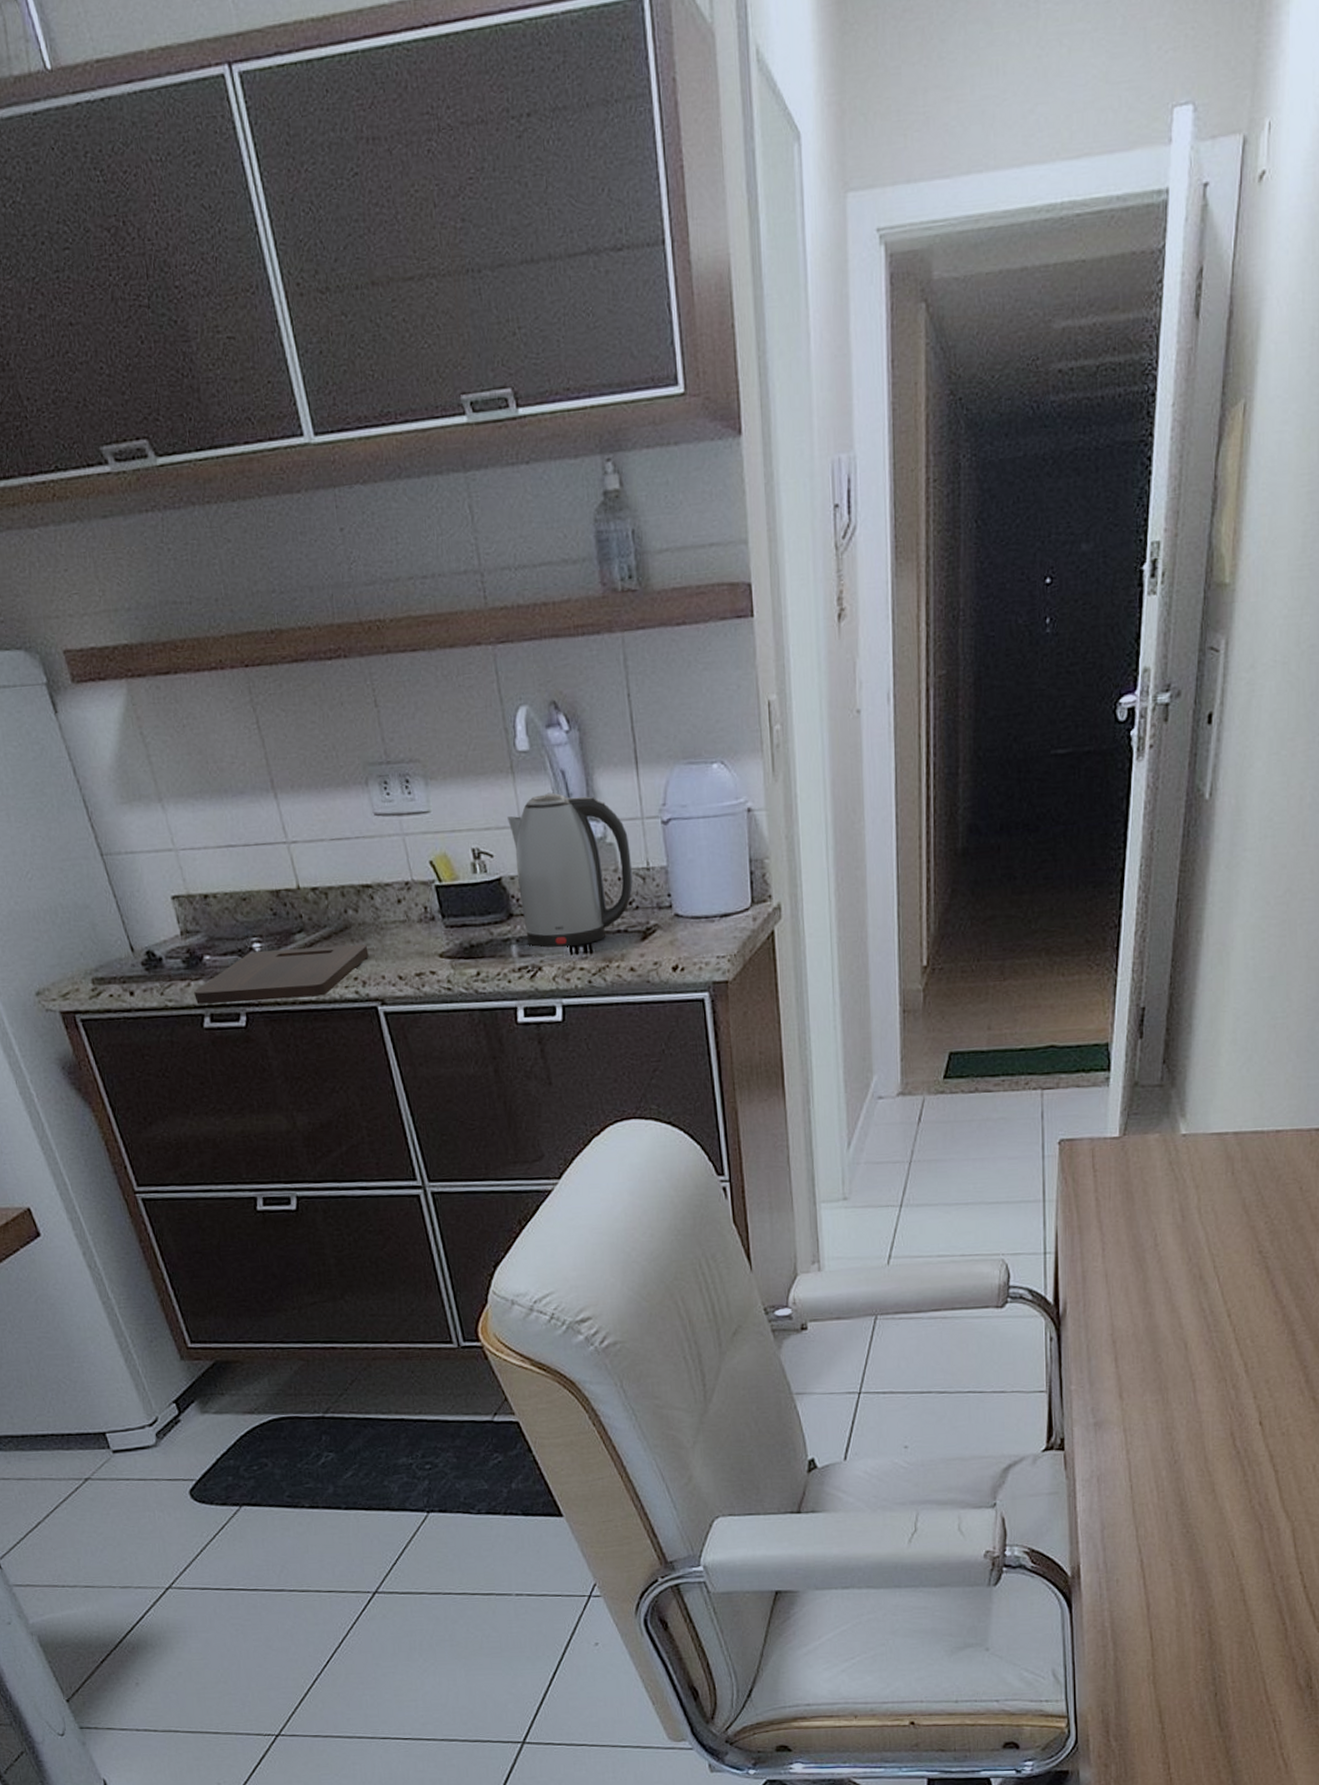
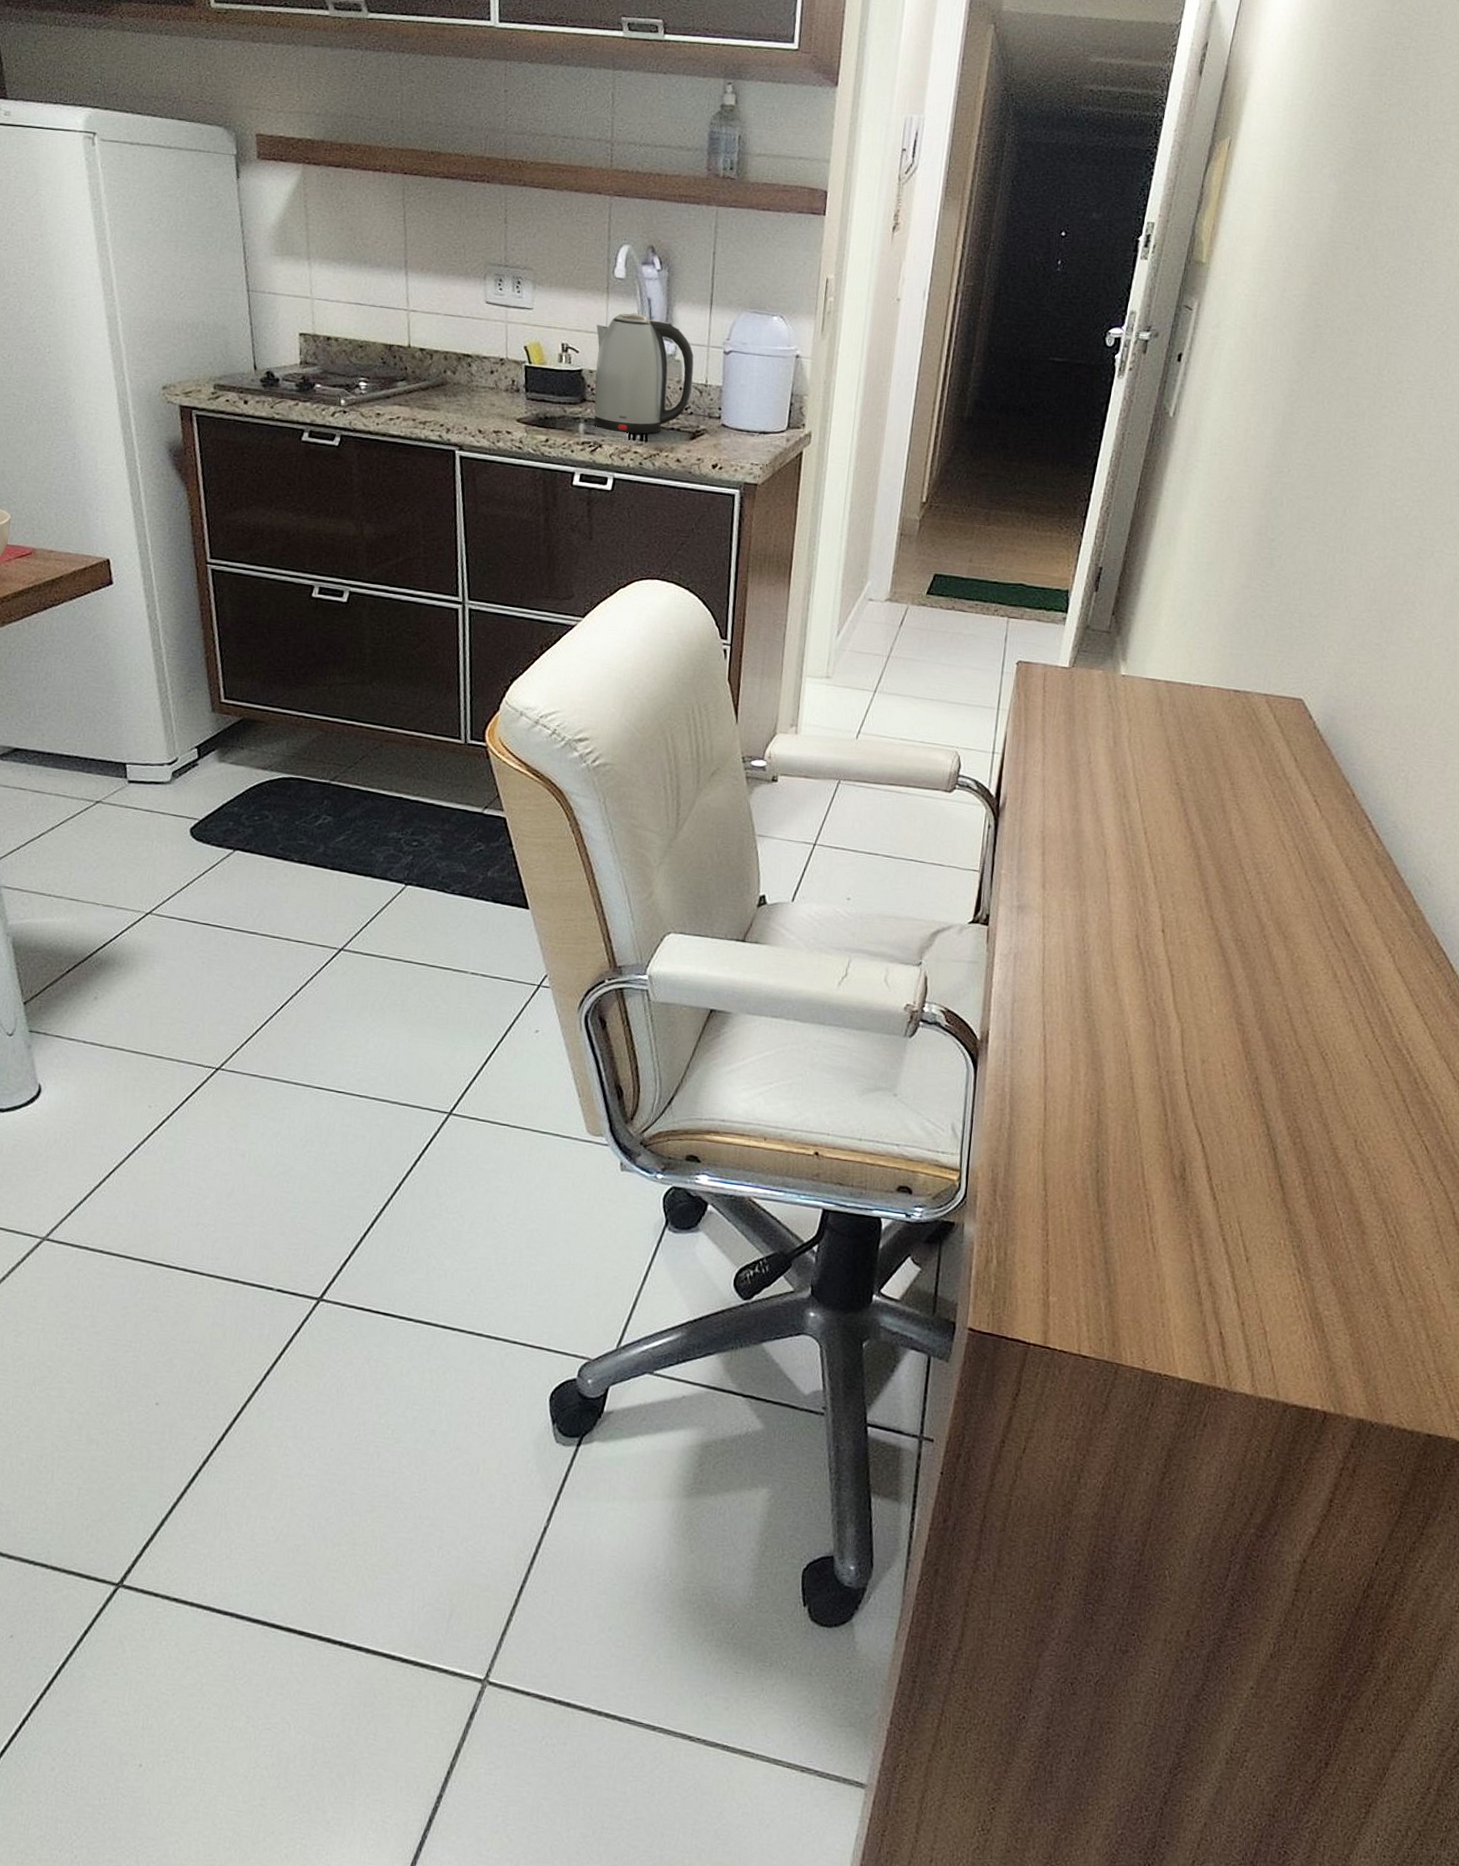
cutting board: present [194,944,369,1004] -> none [299,388,458,434]

